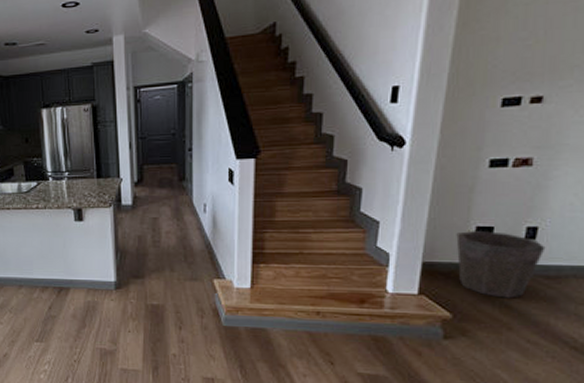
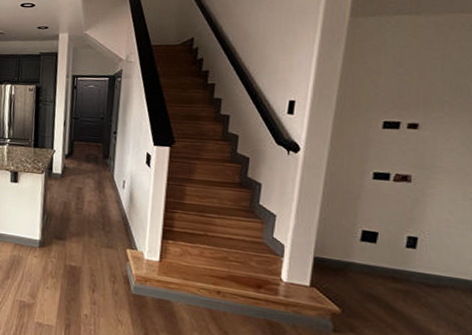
waste bin: present [456,231,546,298] -> none [344,233,425,301]

